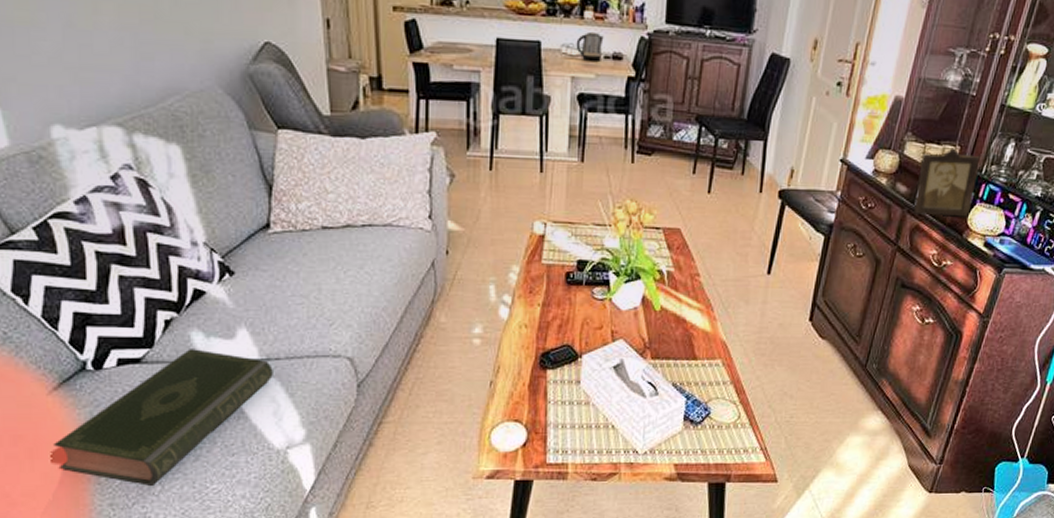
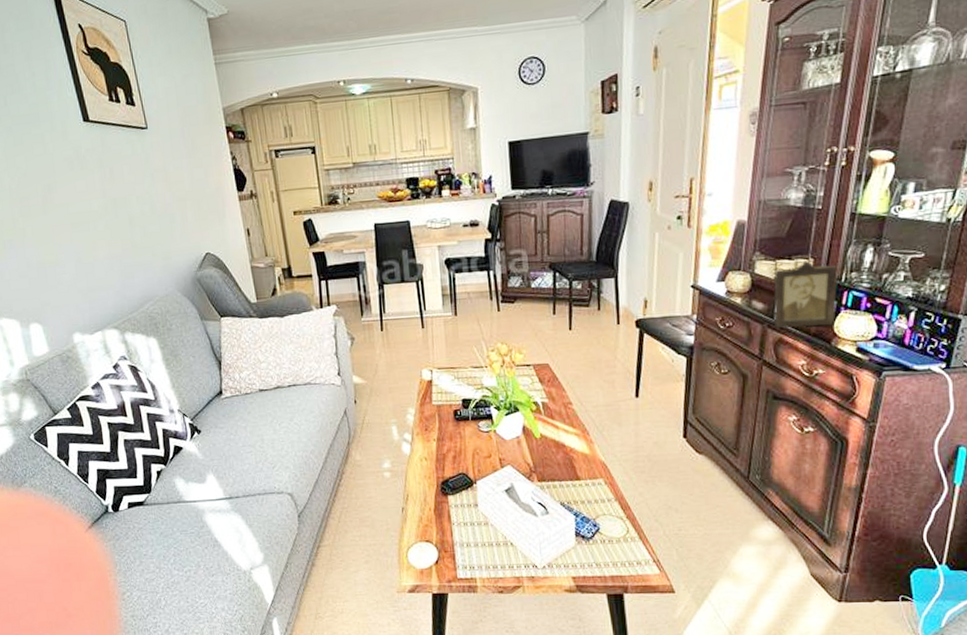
book: present [54,349,273,486] -> none [92,492,236,601]
kettle: present [576,31,604,63] -> none [438,206,461,232]

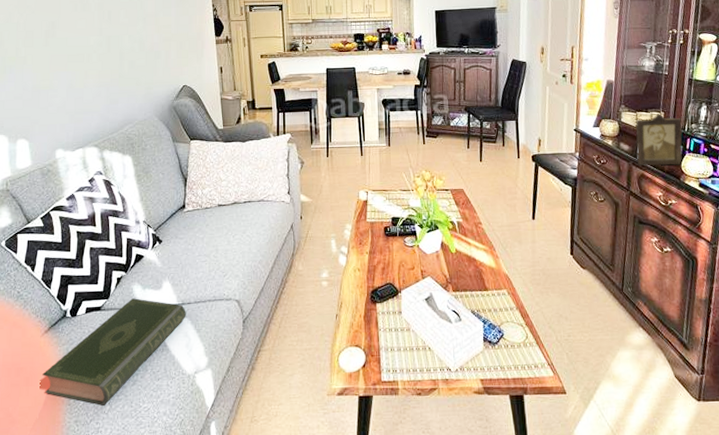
book: none [92,492,236,601] -> present [42,298,186,406]

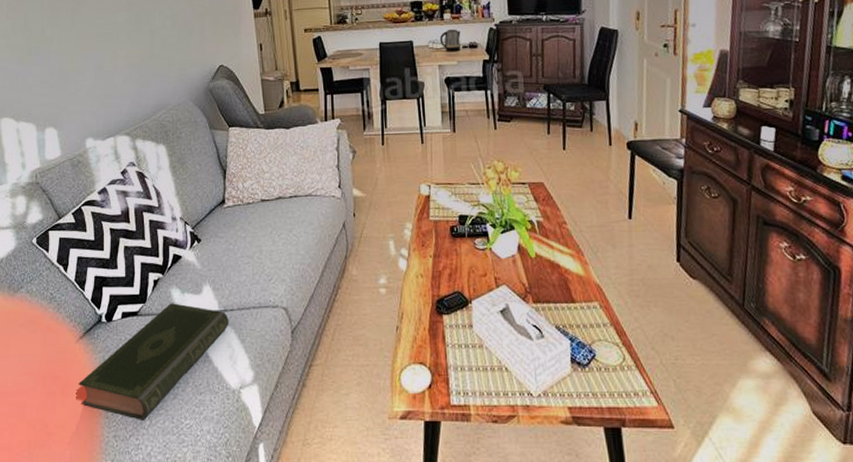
kettle: none [378,57,396,78] -> present [439,28,461,53]
photo frame: present [635,114,683,166] -> none [757,90,820,154]

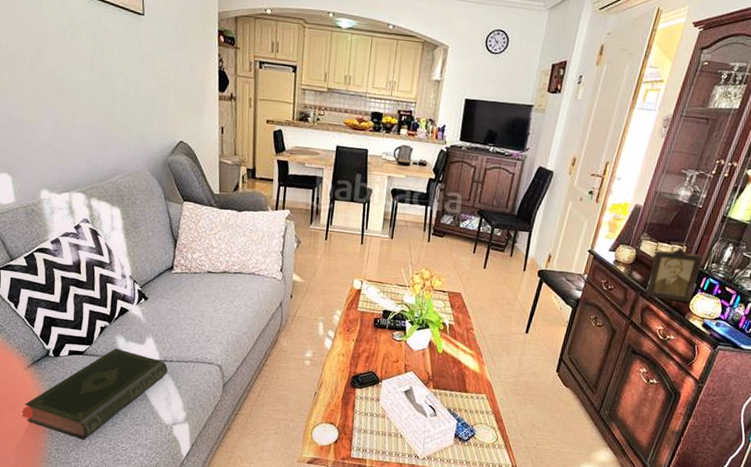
photo frame: none [757,90,820,154] -> present [644,247,703,303]

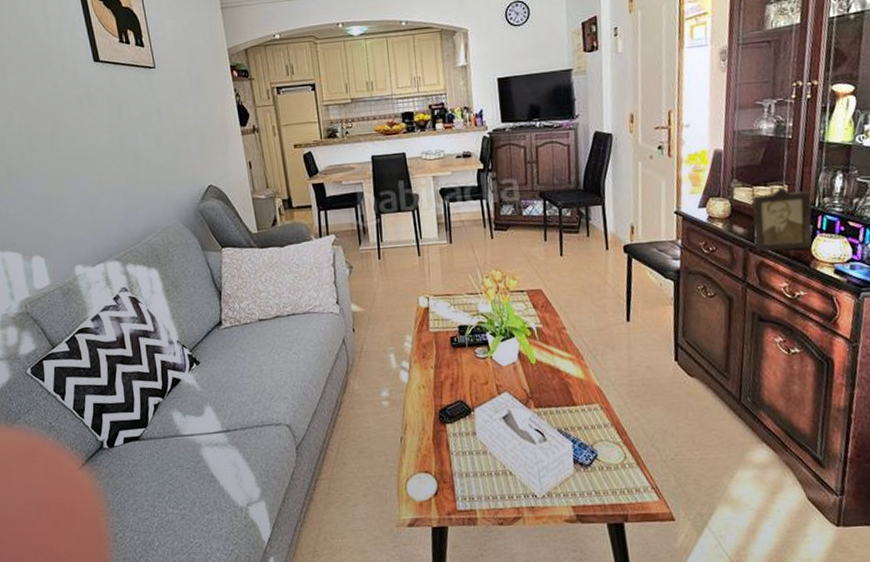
book: present [25,348,168,440] -> none [84,426,233,542]
kettle: present [393,144,414,167] -> none [432,138,454,163]

